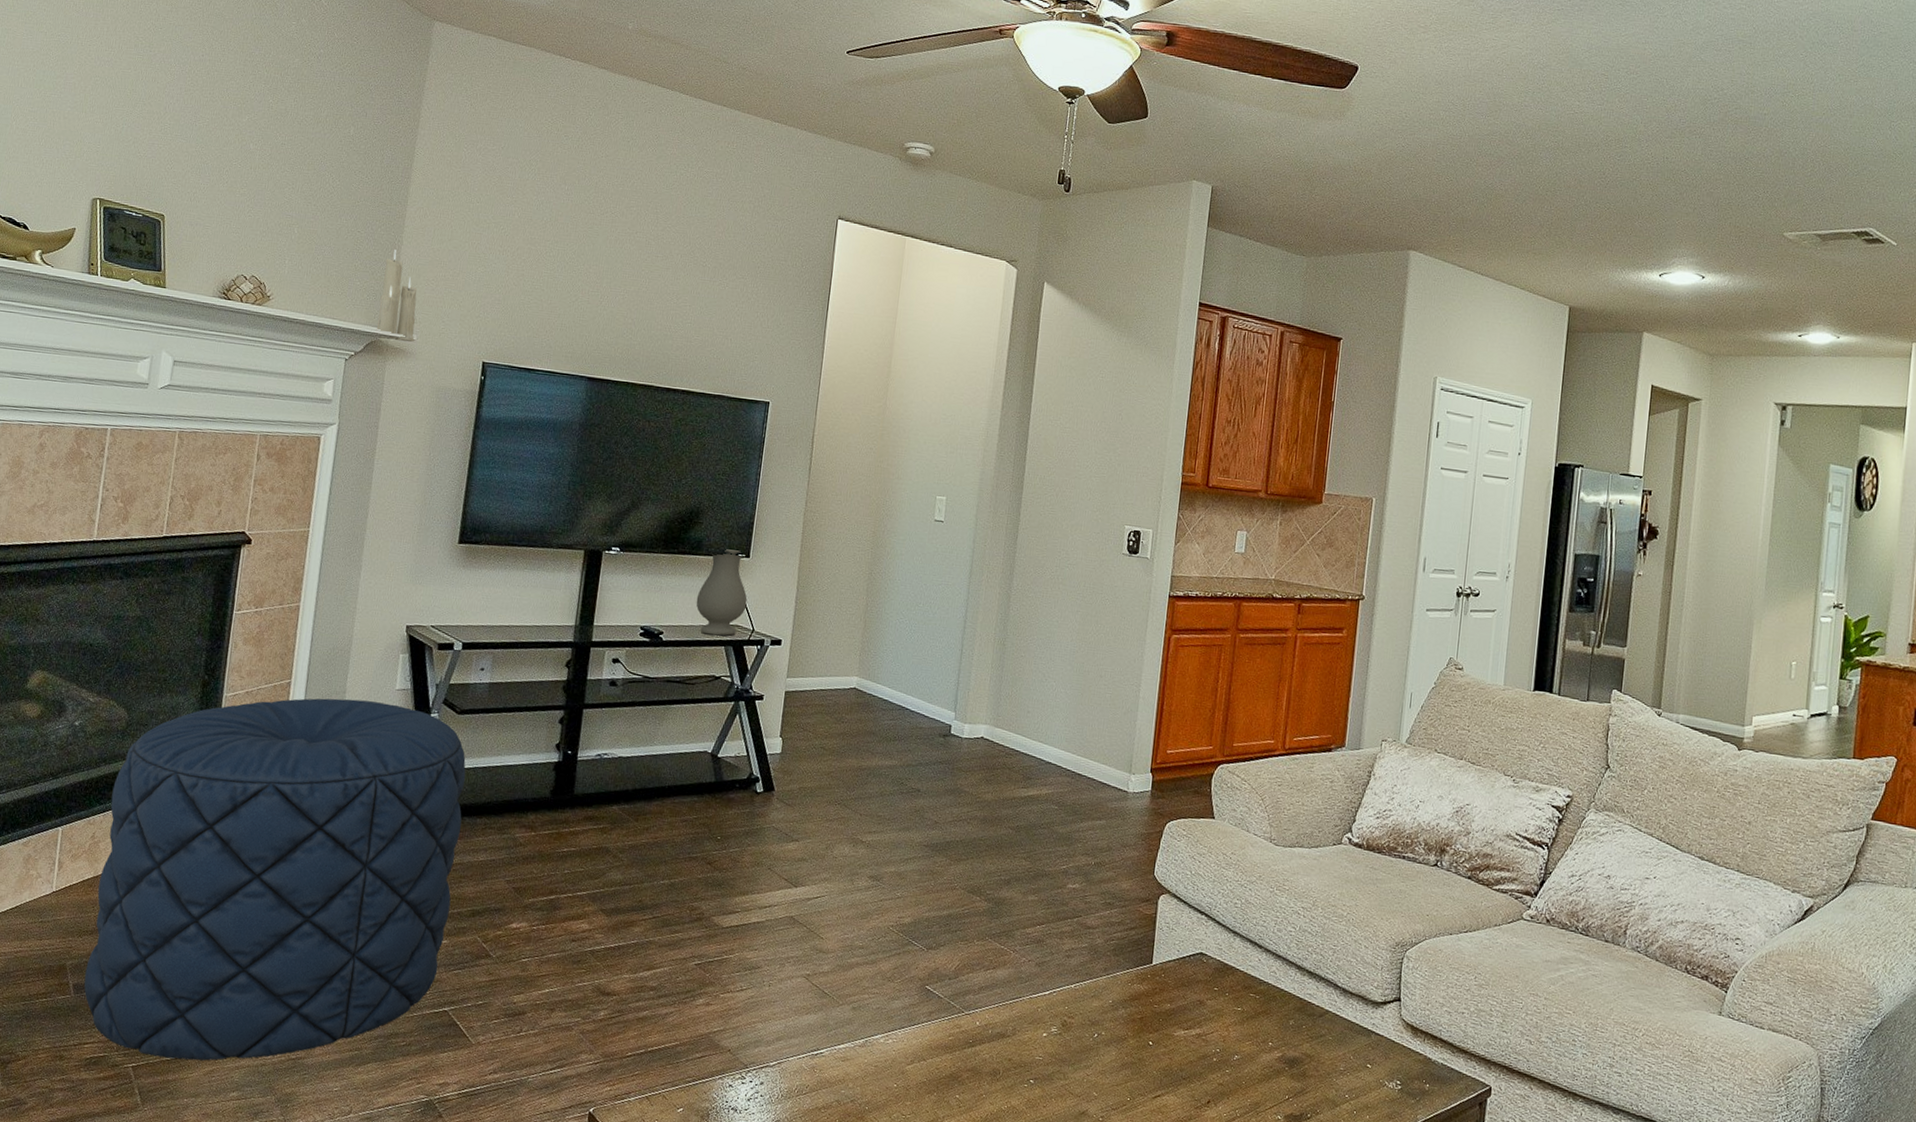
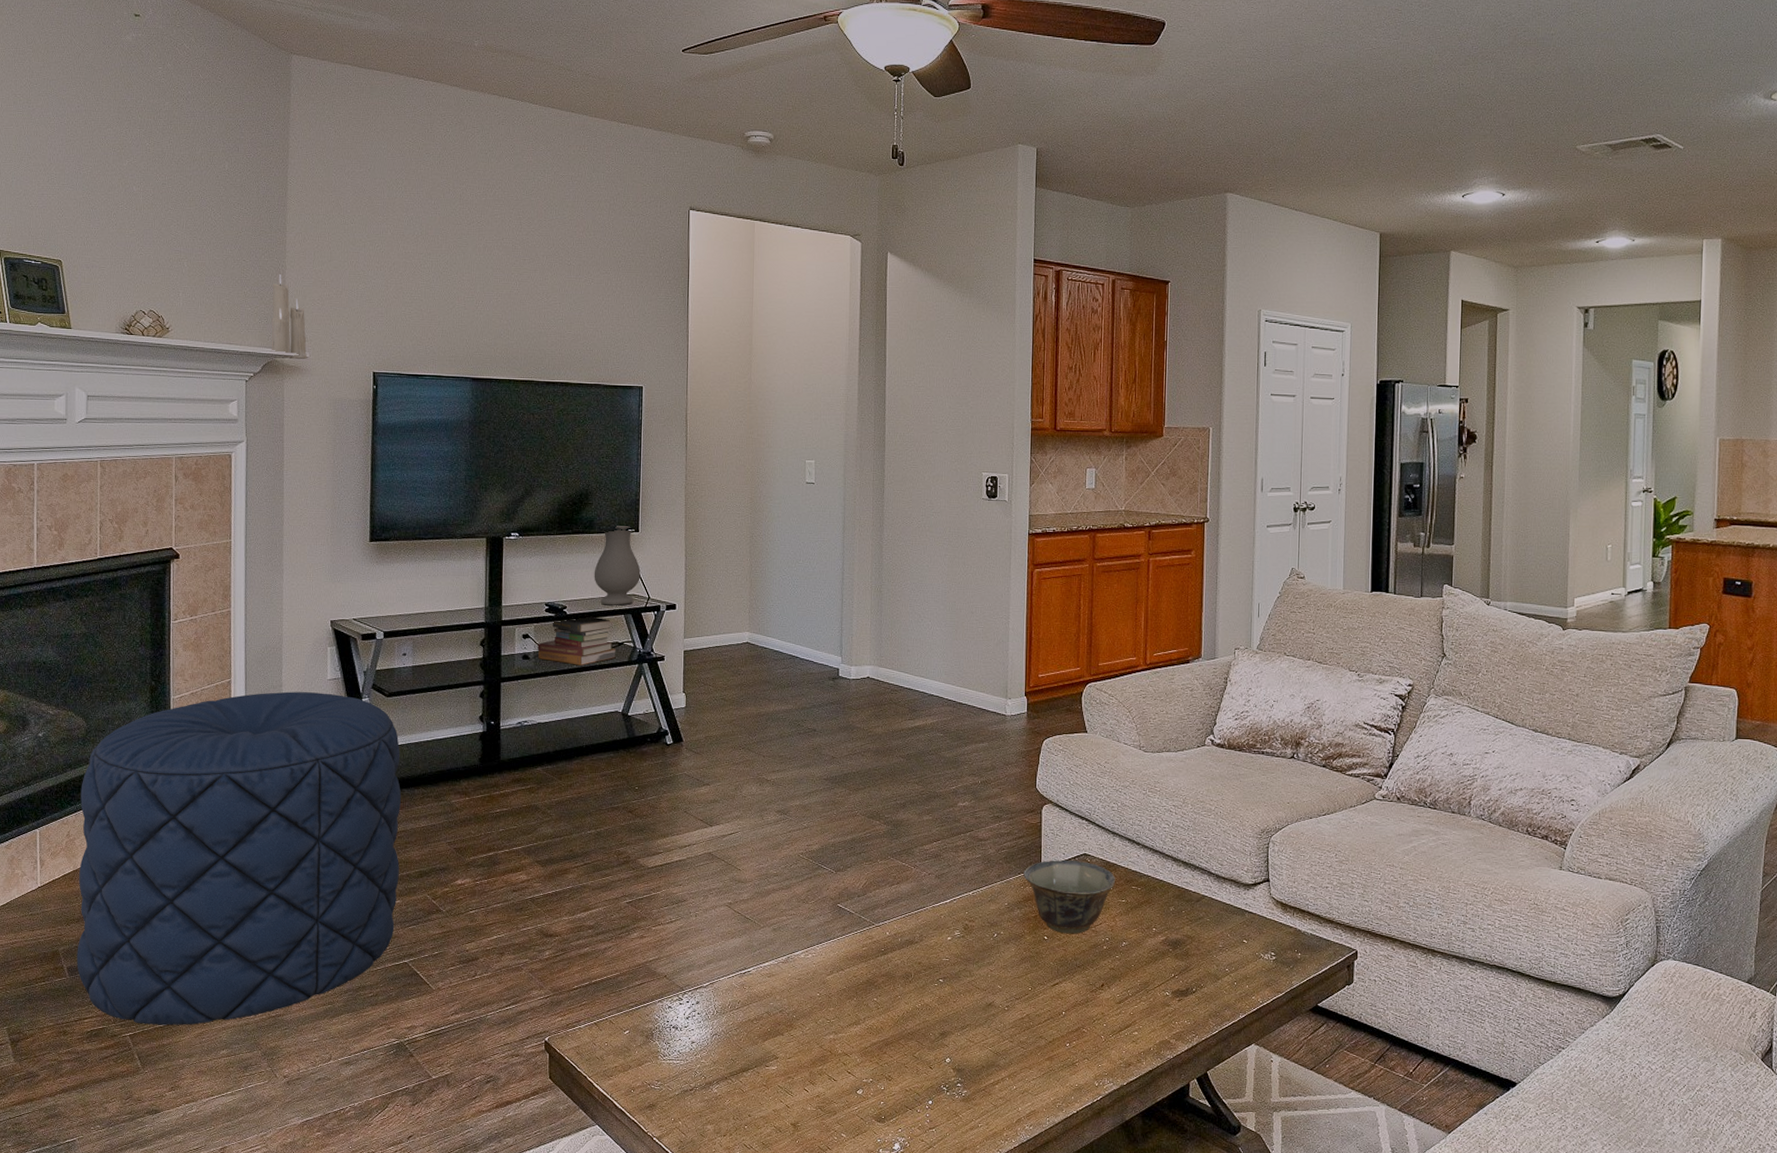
books: none [627,643,712,698] -> present [537,615,616,666]
bowl: none [1132,956,1233,1042] -> present [1023,859,1116,934]

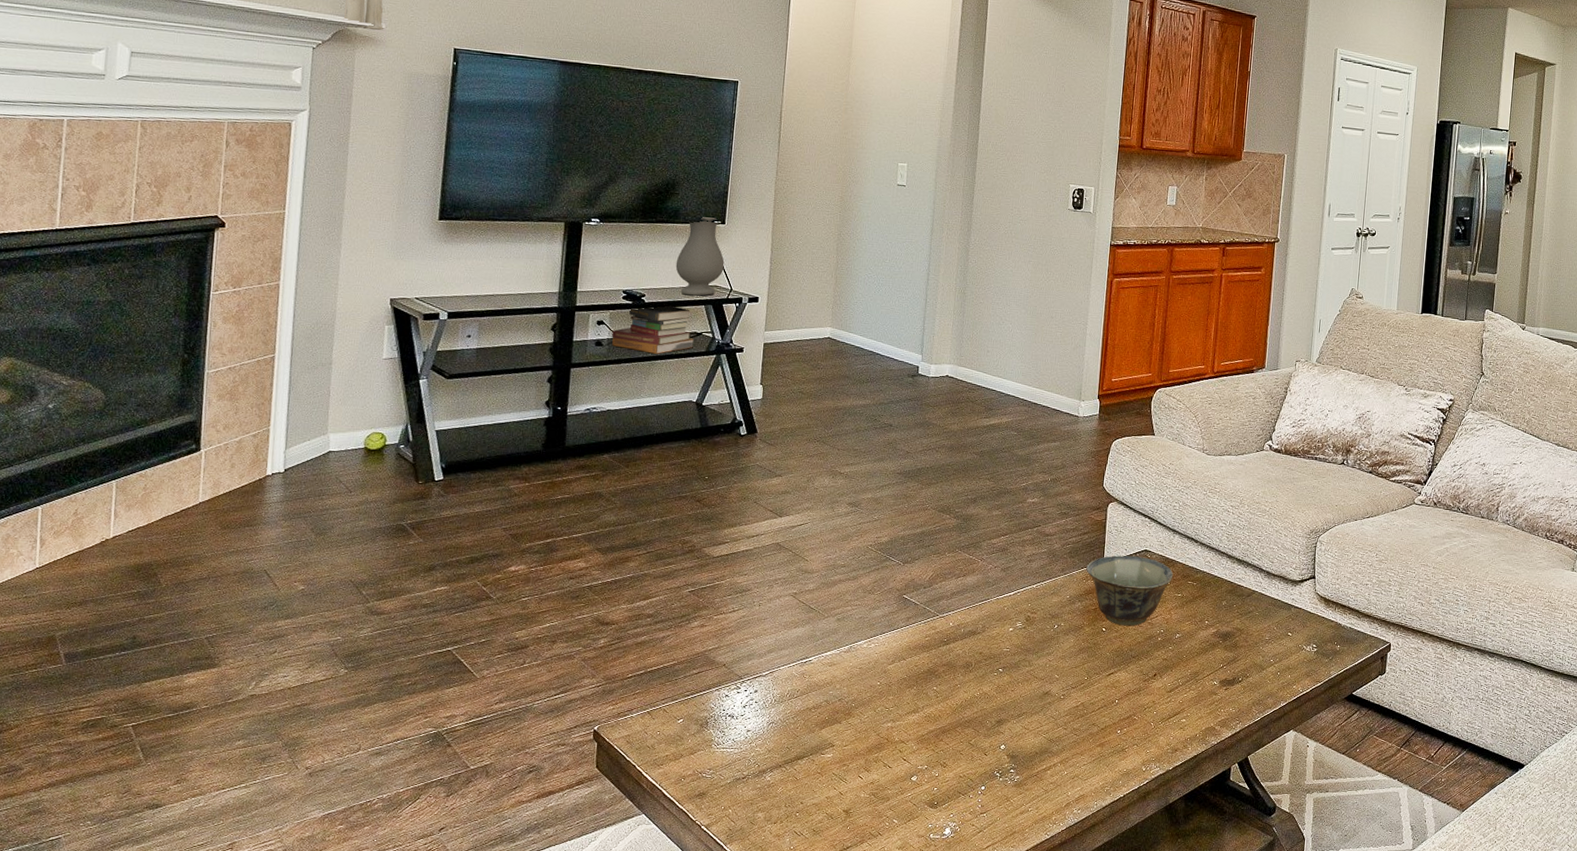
pouf: present [76,691,401,1026] -> none [75,369,458,716]

